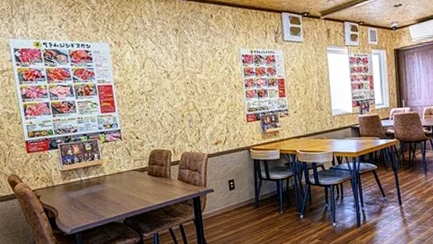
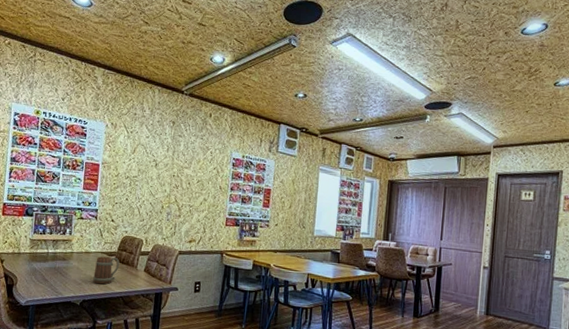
beer mug: none [129,172,154,201] -> present [93,256,120,285]

